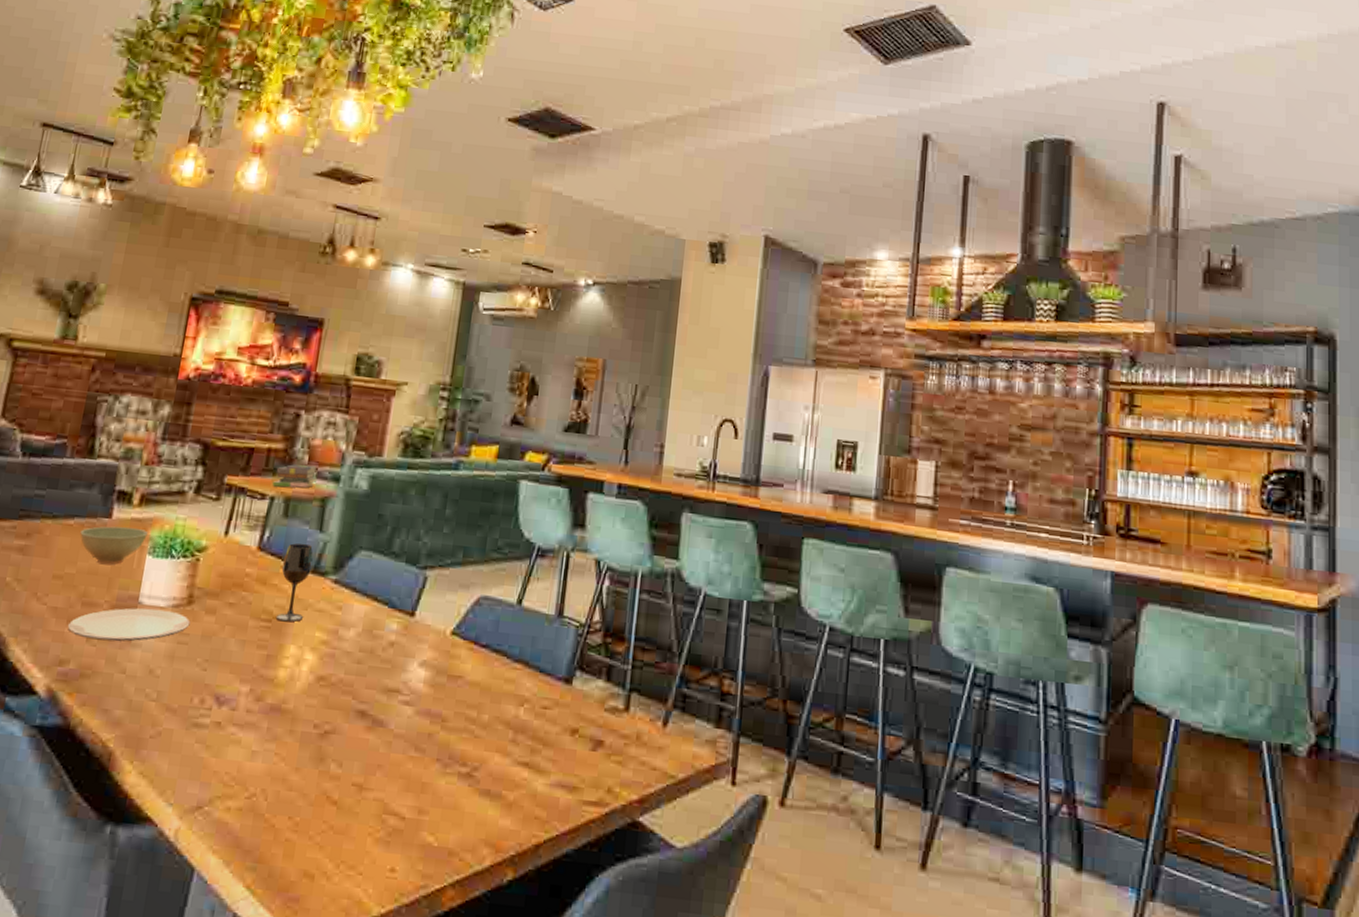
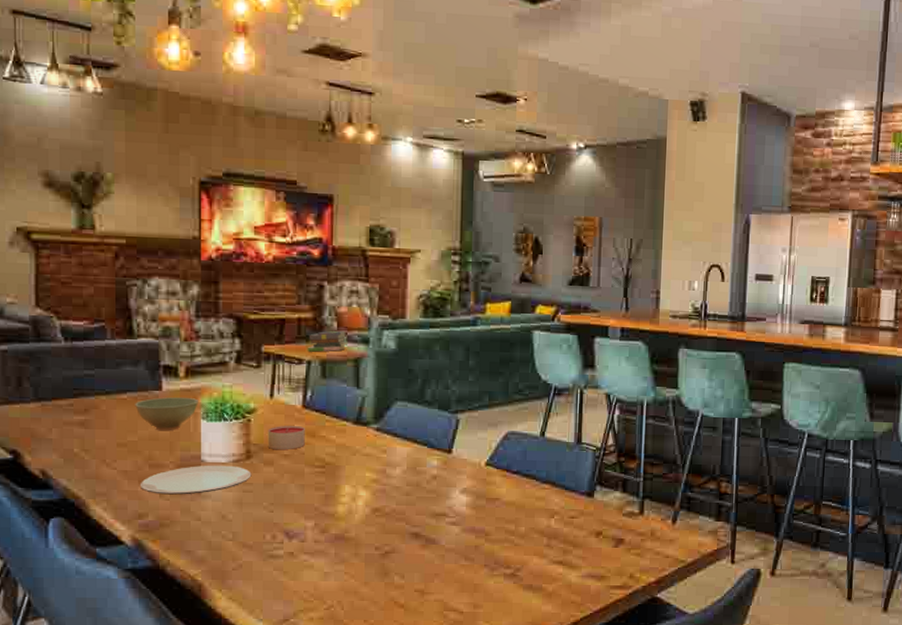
candle: none [212,568,257,598] -> present [267,426,305,450]
wine glass: present [275,543,313,622] -> none [327,399,355,467]

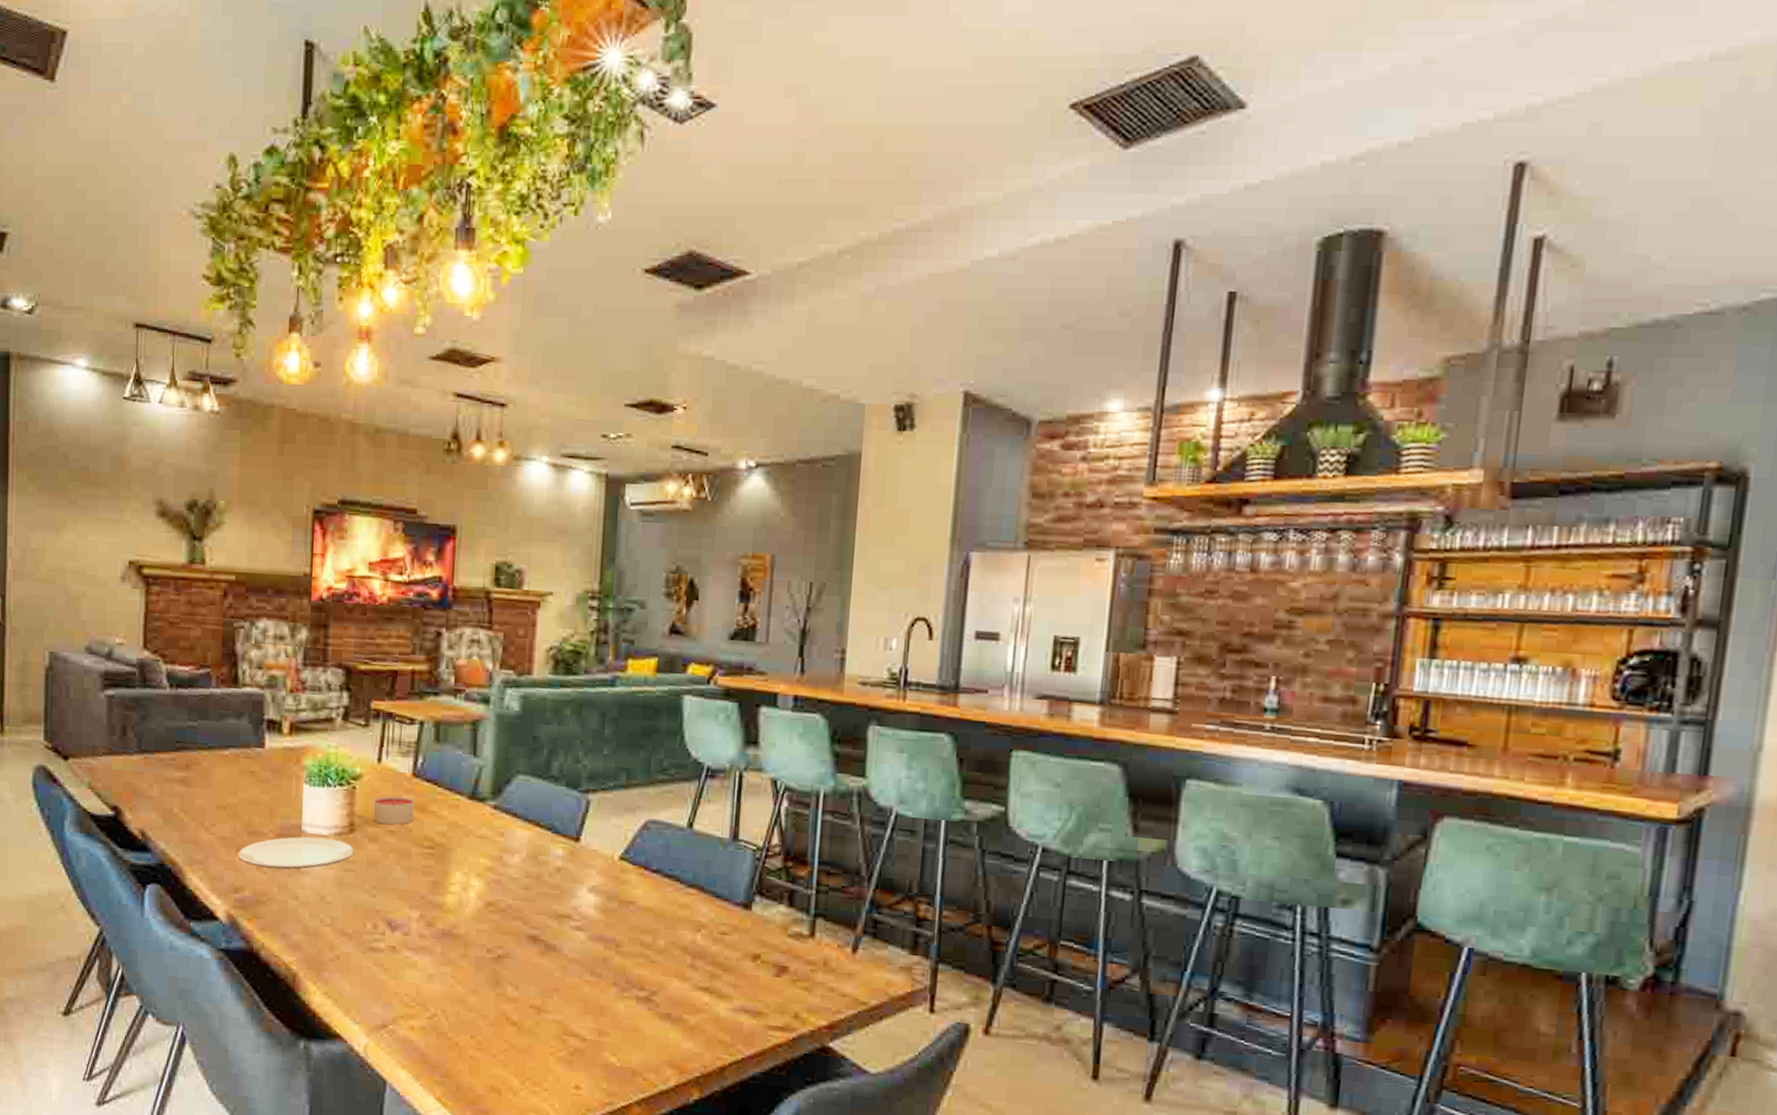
bowl: present [135,397,198,431] -> none [236,756,302,795]
books: present [307,330,349,352] -> none [420,686,466,711]

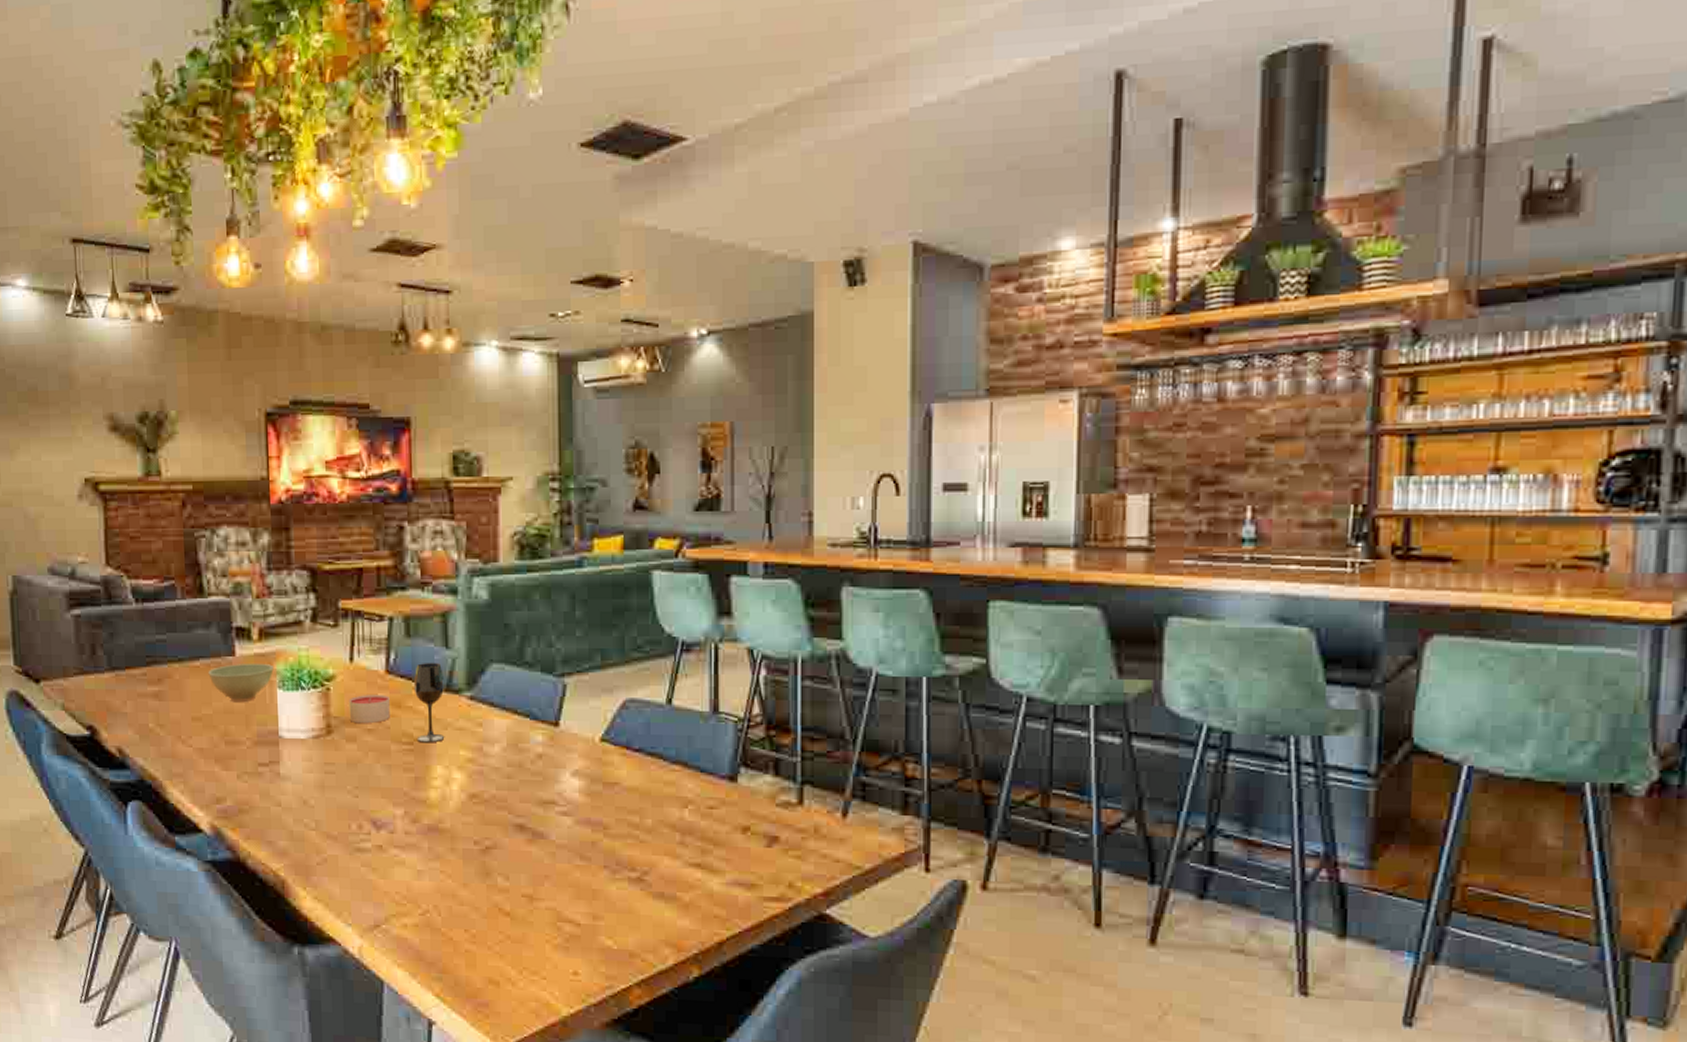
bowl: none [236,756,302,795] -> present [208,663,274,703]
plate: present [237,836,355,869] -> none [216,741,333,776]
wine glass: none [438,768,470,849] -> present [413,662,445,743]

